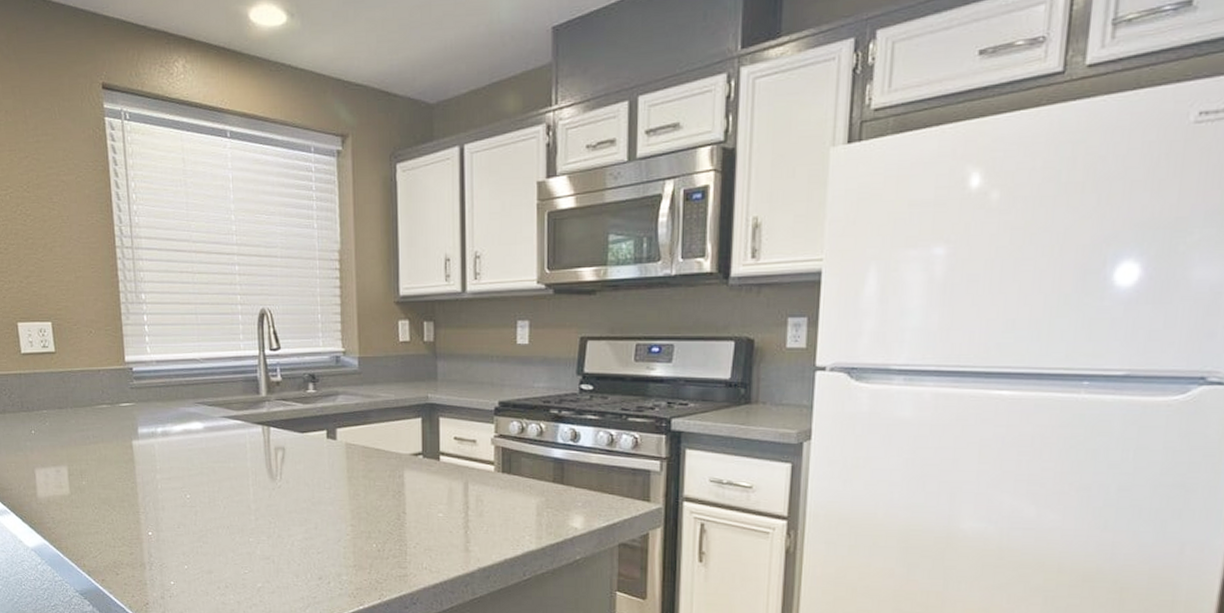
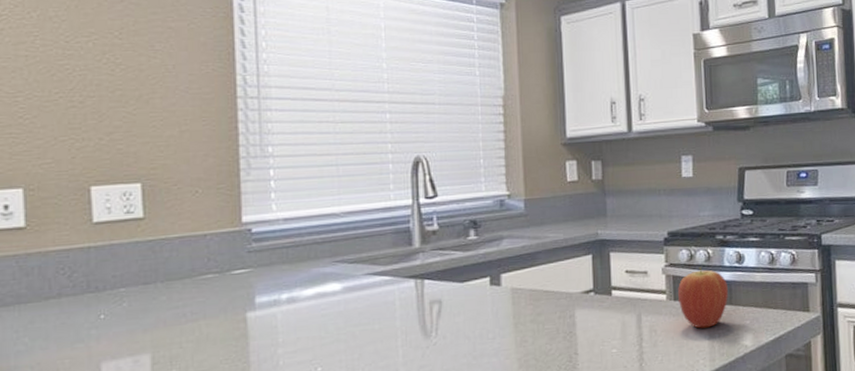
fruit: none [507,440,560,505] -> present [678,266,728,329]

